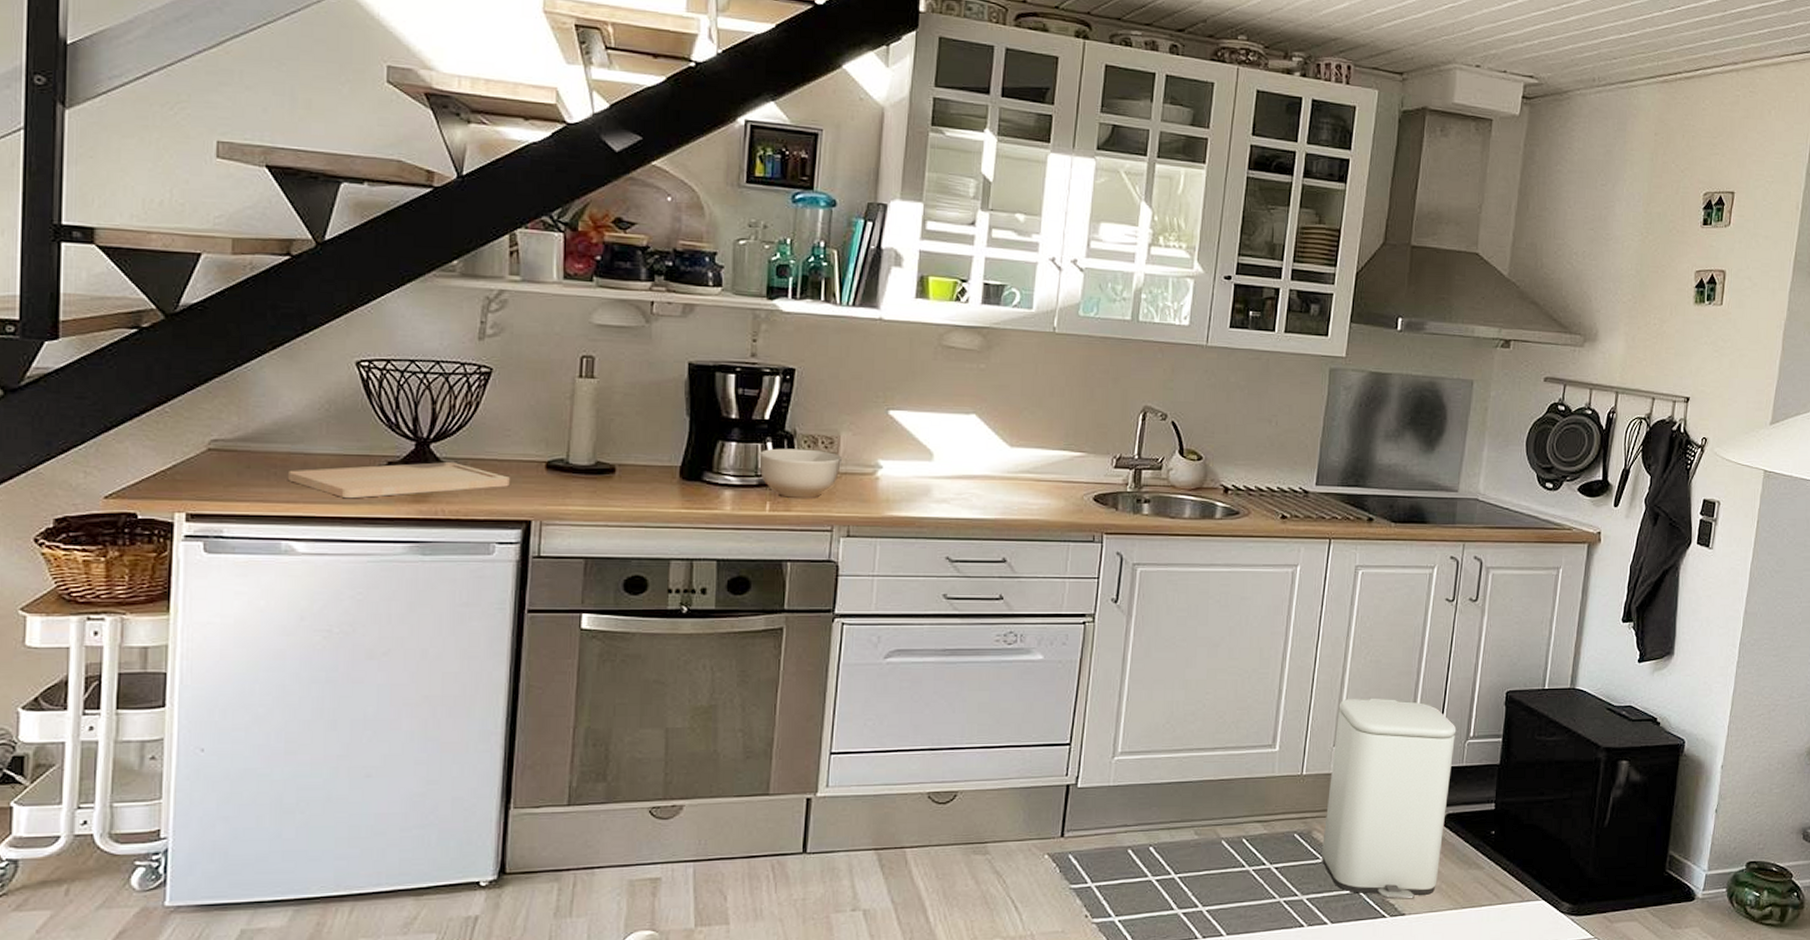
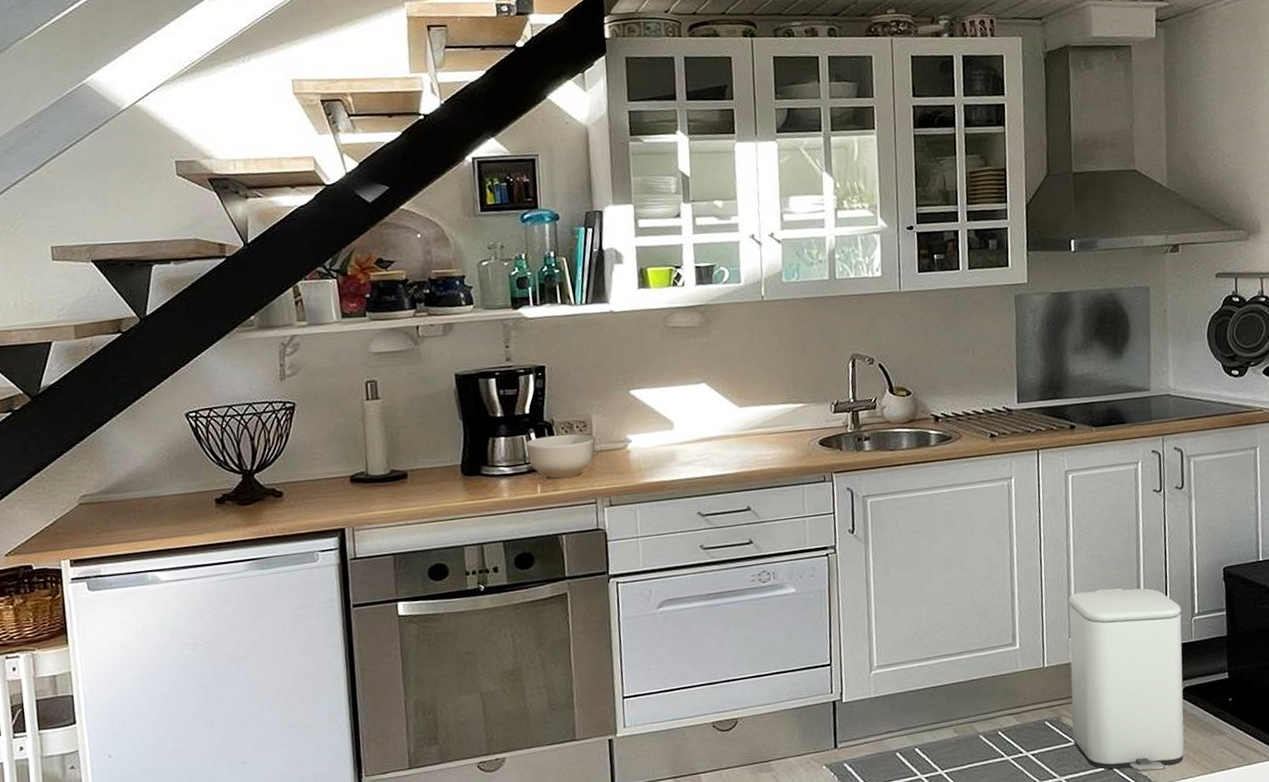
cutting board: present [288,462,510,499] -> none [145,487,323,531]

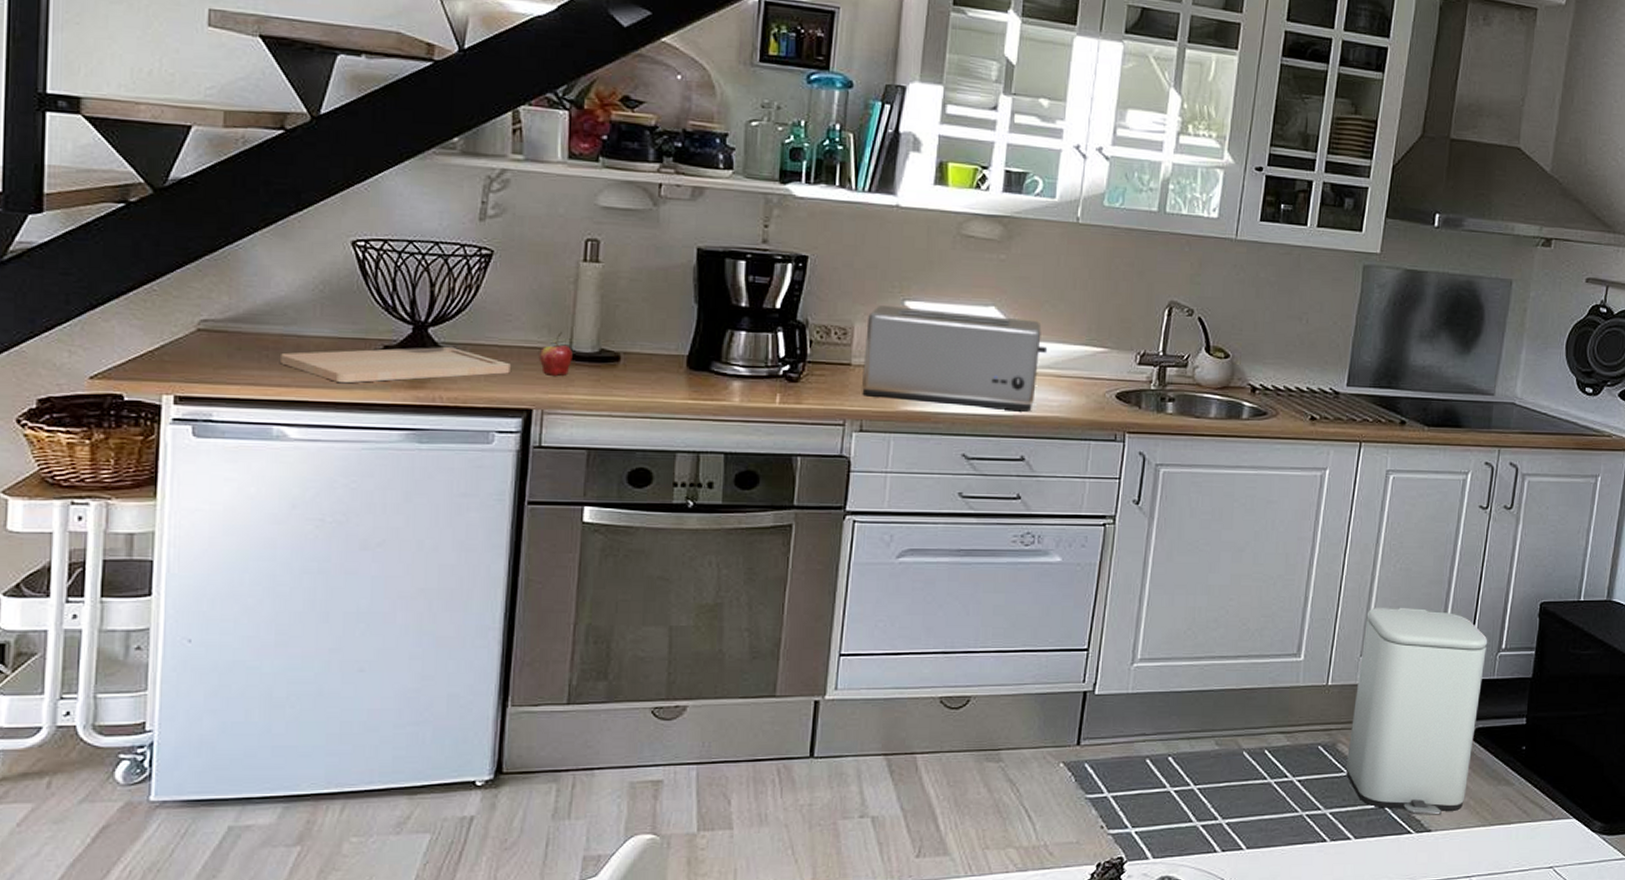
cutting board: none [145,487,323,531] -> present [281,347,510,384]
fruit: none [343,461,370,499] -> present [538,332,573,377]
bowl: present [525,434,597,480] -> none [769,338,856,392]
toaster: none [602,389,755,477] -> present [862,306,1048,412]

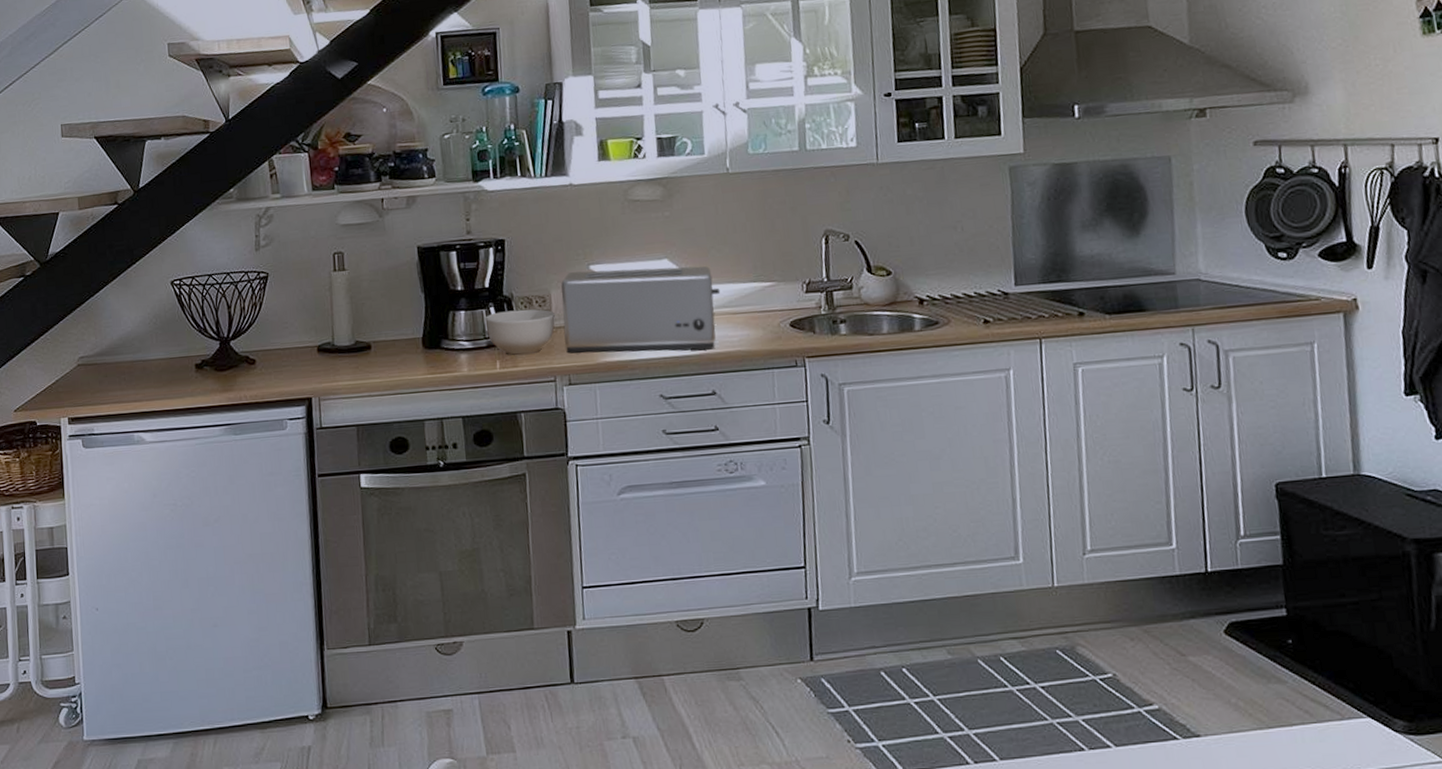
cutting board: present [281,347,510,384] -> none [133,355,292,394]
fruit: present [538,332,573,377] -> none [311,331,336,369]
bowl: none [769,338,856,392] -> present [485,309,556,356]
pedal bin: present [1346,607,1488,816] -> none [1081,500,1233,720]

